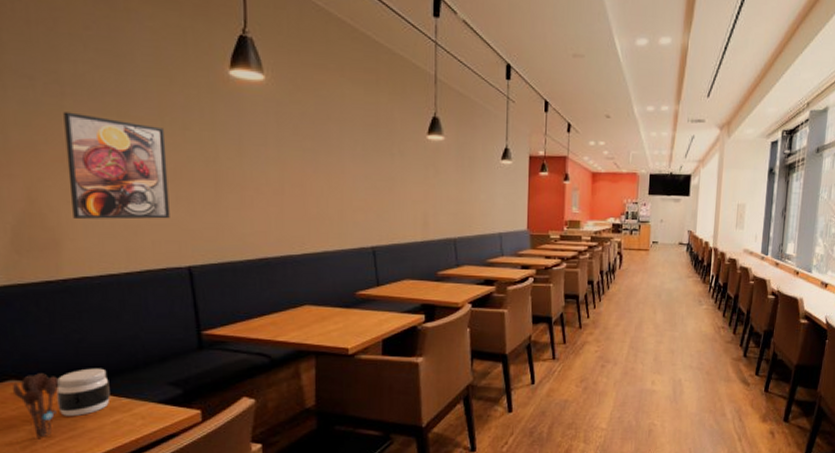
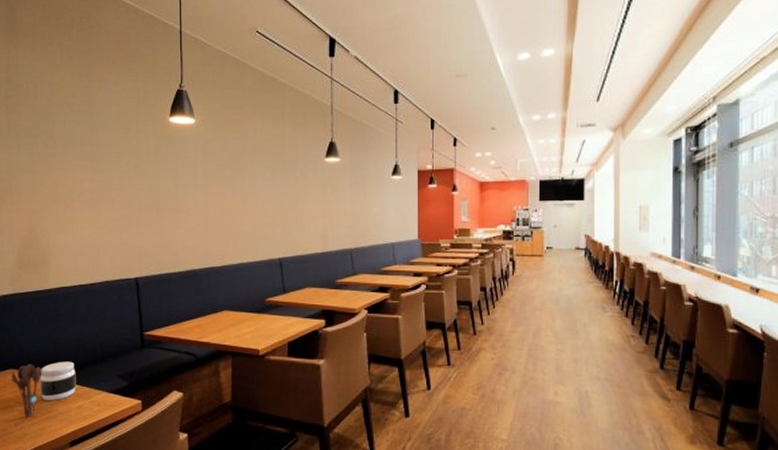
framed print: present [63,111,170,220] -> none [55,160,124,241]

